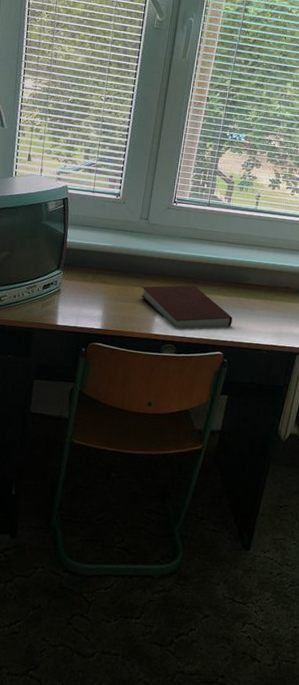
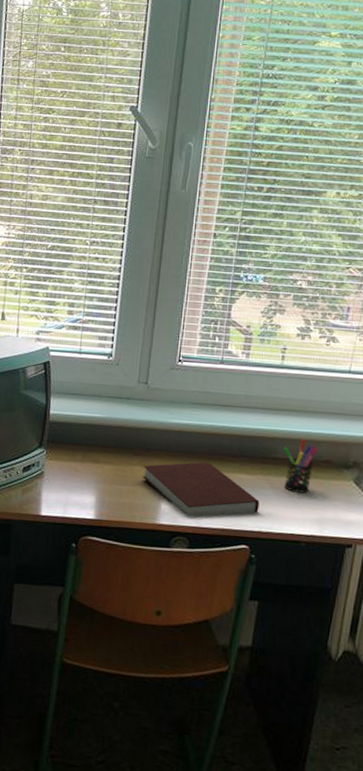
pen holder: none [252,269,279,312] -> present [283,439,317,493]

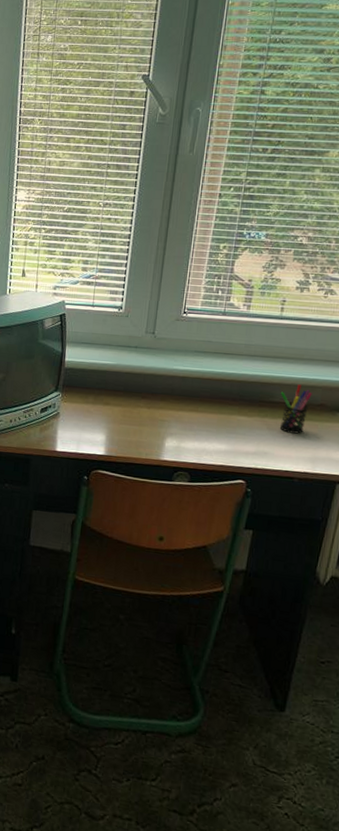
notebook: present [142,461,260,516] -> none [148,404,256,453]

